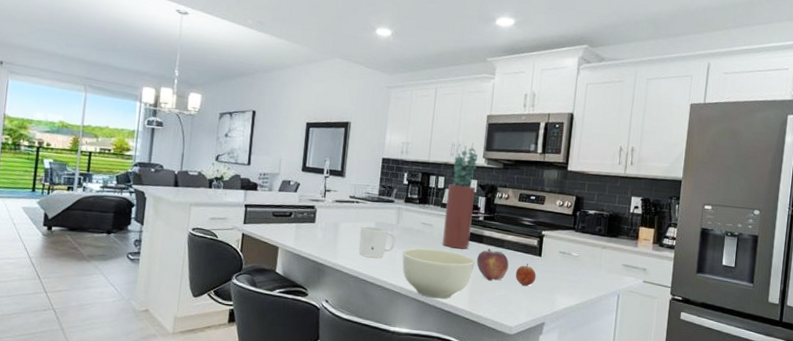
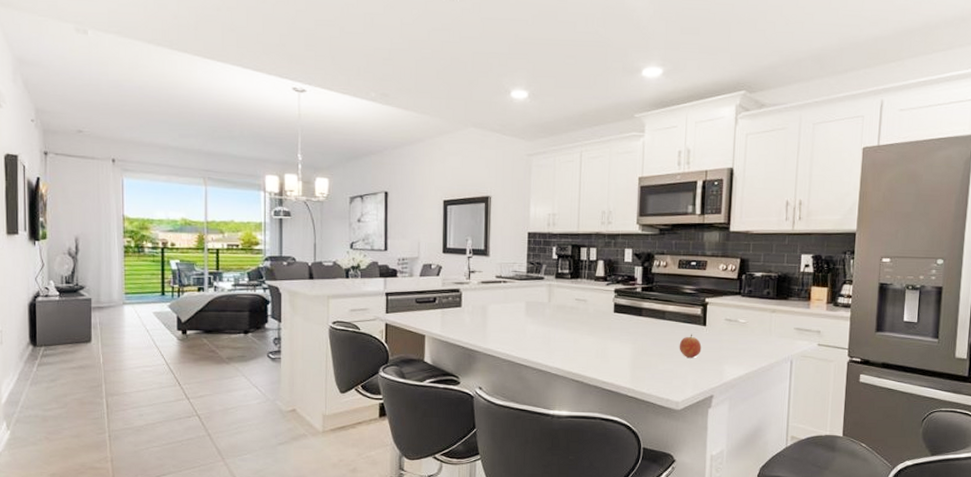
mug: present [358,226,396,258] -> none [509,306,549,340]
bowl: present [402,248,475,299] -> none [556,326,635,378]
vase: present [442,143,479,250] -> none [599,209,632,325]
fruit: present [476,248,509,281] -> none [636,321,672,355]

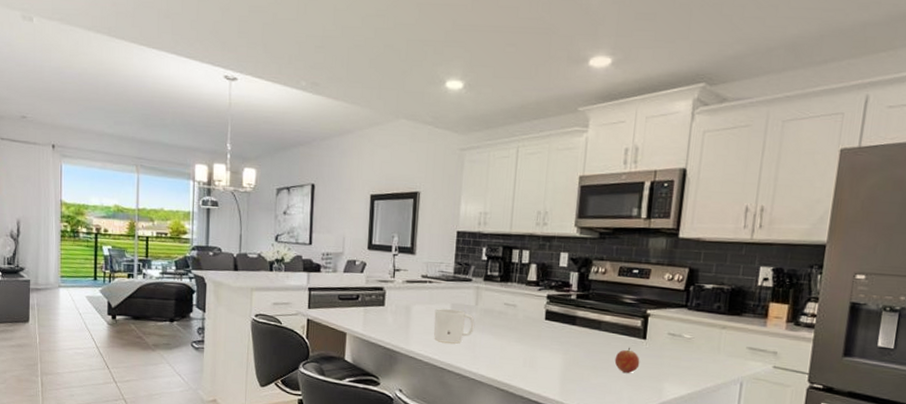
mug: none [509,306,549,340] -> present [433,308,475,344]

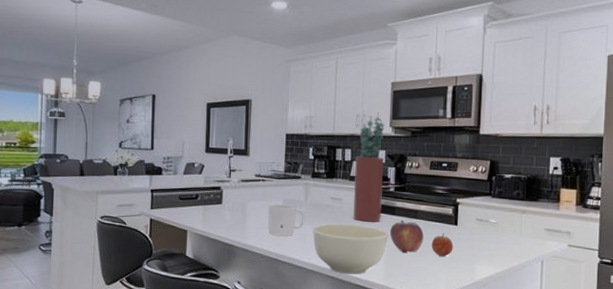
bowl: none [482,332,567,388] -> present [312,223,388,275]
vase: none [528,210,569,333] -> present [353,112,385,223]
fruit: none [568,331,607,367] -> present [389,220,424,253]

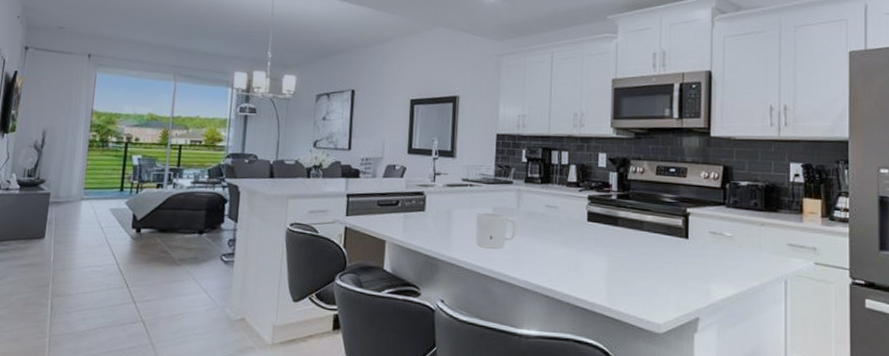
bowl: present [312,223,388,275] -> none [525,235,610,294]
vase: present [353,112,385,223] -> none [571,111,606,235]
fruit: present [389,220,424,253] -> none [612,232,651,269]
fruit: present [431,233,453,257] -> none [659,247,684,275]

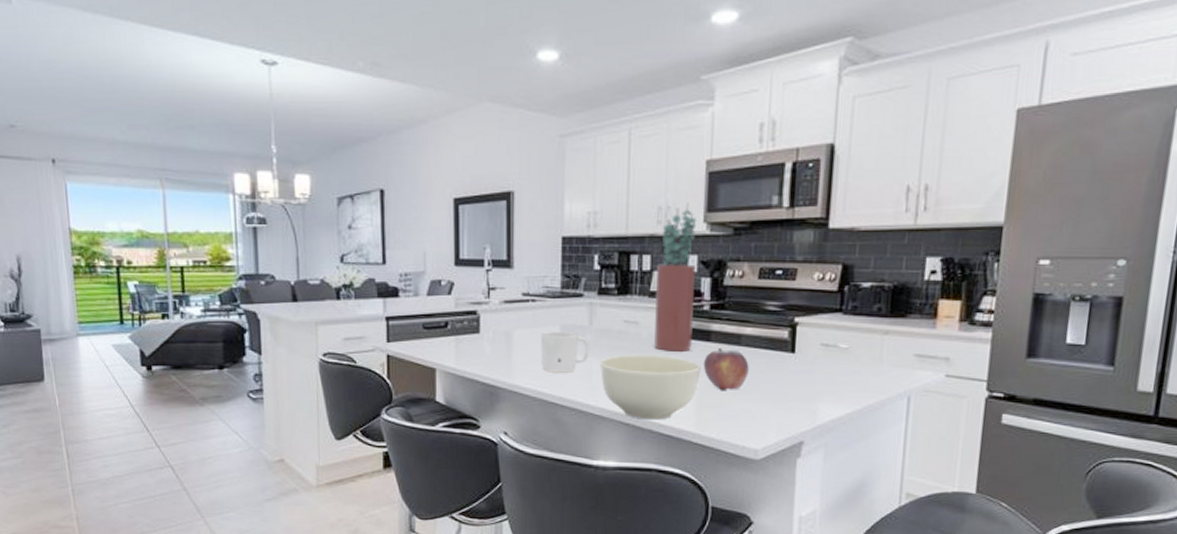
bowl: none [525,235,610,294] -> present [600,355,701,420]
vase: none [571,111,606,235] -> present [654,203,697,353]
fruit: none [612,232,651,269] -> present [703,348,749,390]

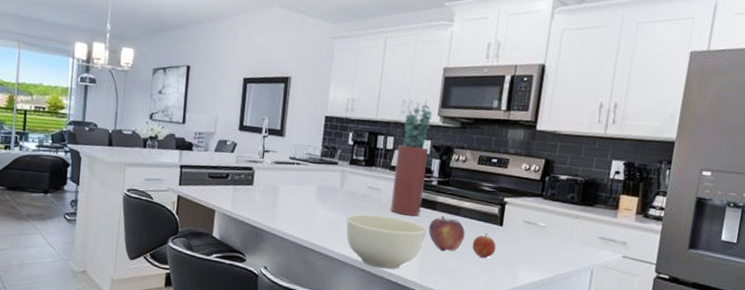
mug: present [540,331,591,373] -> none [299,189,340,224]
fruit: none [759,363,789,395] -> present [472,233,496,259]

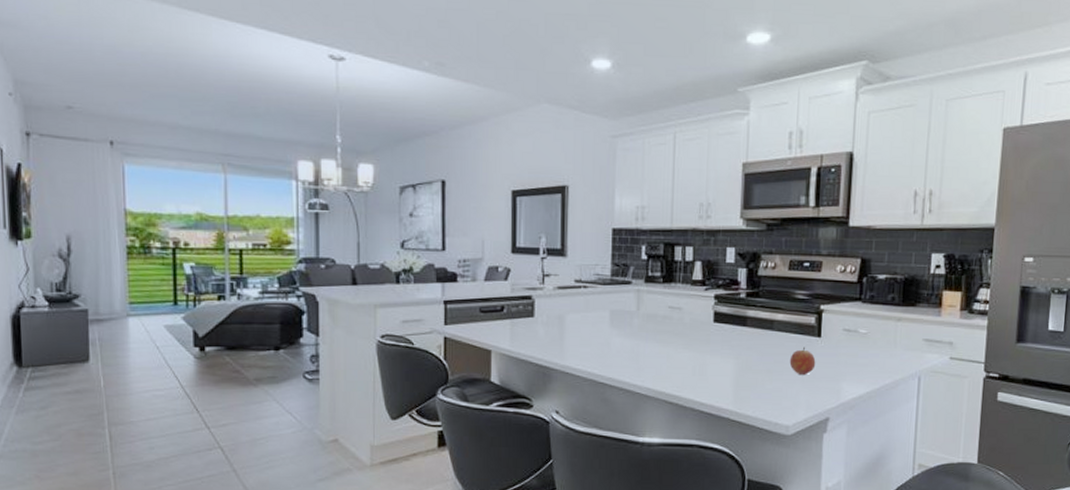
bowl: present [346,214,427,270] -> none [646,338,738,399]
vase: present [391,99,433,217] -> none [696,200,735,337]
fruit: present [428,216,465,252] -> none [740,332,781,371]

